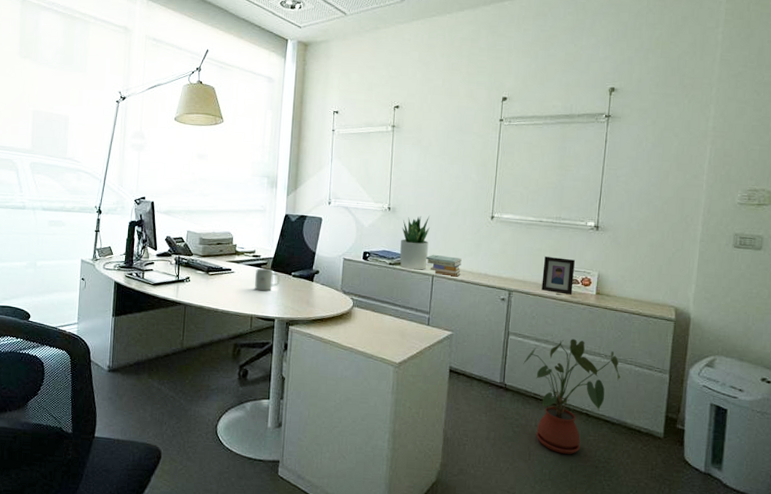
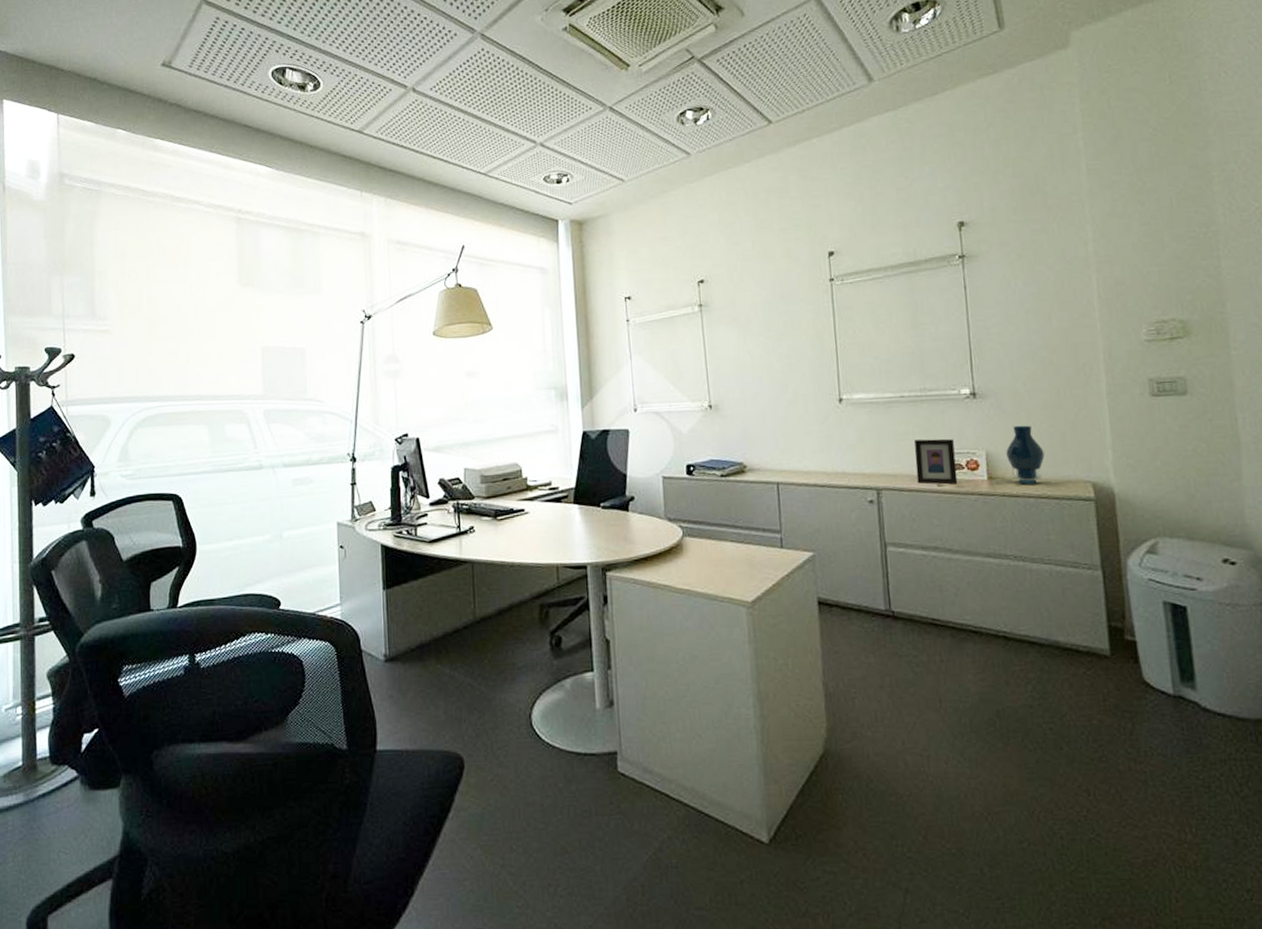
mug: present [254,267,281,292] -> none [555,501,588,533]
planter: present [400,215,430,270] -> none [730,408,768,480]
books: present [425,254,462,277] -> none [765,456,812,482]
house plant: present [523,339,621,454] -> none [911,540,1040,694]
vase: none [613,256,643,303] -> present [1006,425,1045,484]

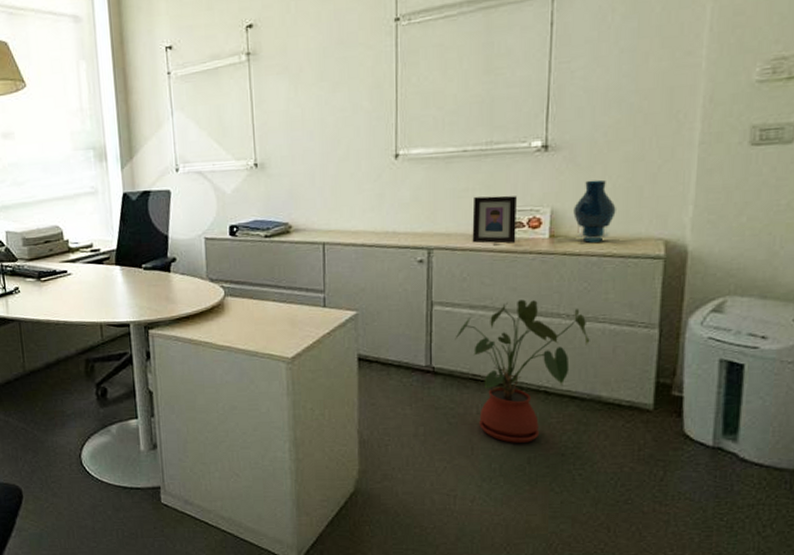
house plant: none [911,540,1040,694] -> present [455,299,590,443]

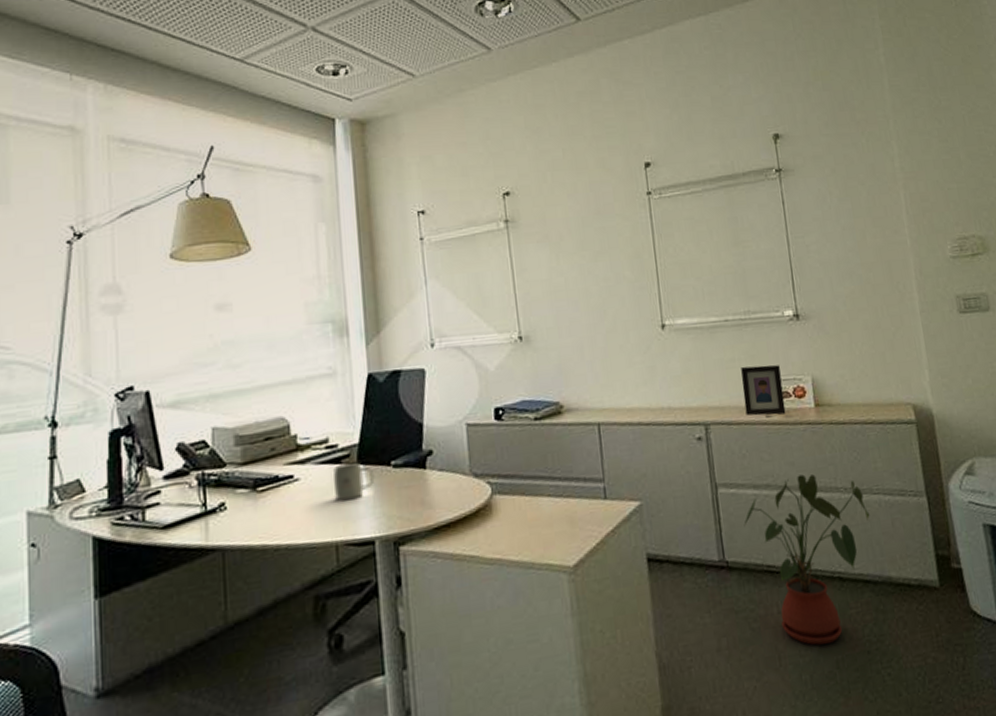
mug: none [97,263,130,293] -> present [333,461,375,502]
vase: present [573,179,616,243] -> none [831,347,868,410]

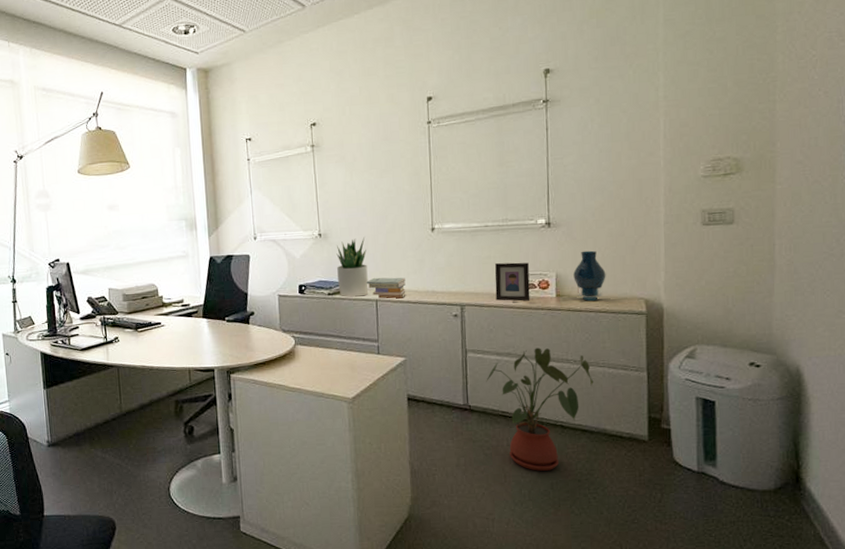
mug: present [333,461,375,502] -> none [187,316,215,342]
planter: none [543,338,588,422] -> present [336,236,369,297]
books: none [583,391,636,422] -> present [366,277,406,299]
vase: none [831,347,868,410] -> present [573,250,606,301]

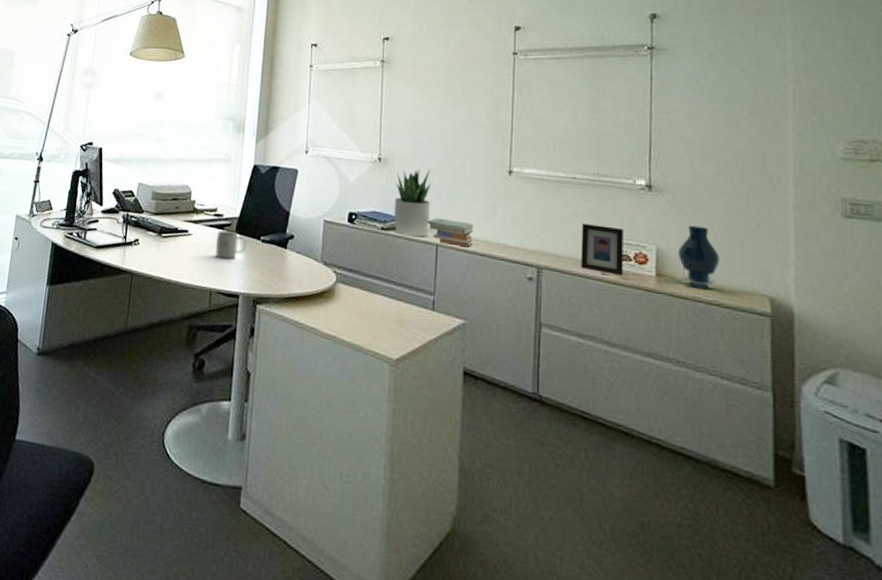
mug: none [187,316,215,342] -> present [214,229,247,260]
house plant: present [486,348,594,471] -> none [563,336,702,504]

